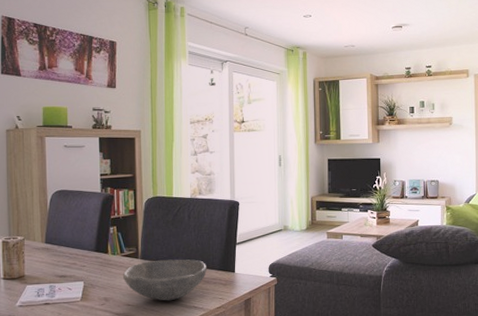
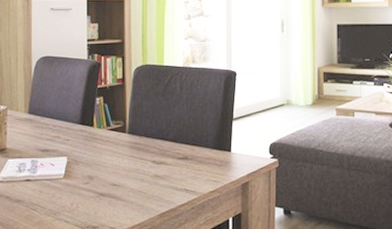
bowl: present [122,259,206,301] -> none [108,135,199,182]

